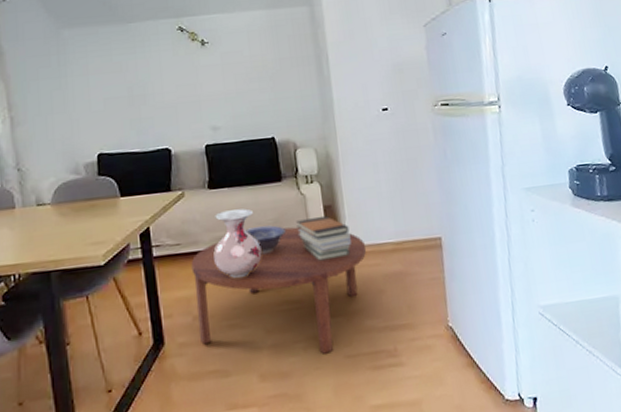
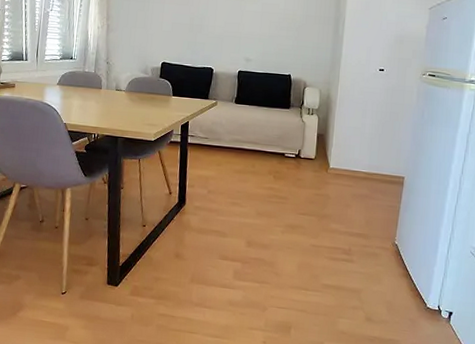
coffee table: present [191,226,367,354] -> none [210,142,344,240]
vase: present [212,208,262,279] -> none [229,121,265,172]
decorative bowl: present [245,225,287,255] -> none [256,138,286,159]
book stack: present [296,215,351,261] -> none [294,140,334,174]

